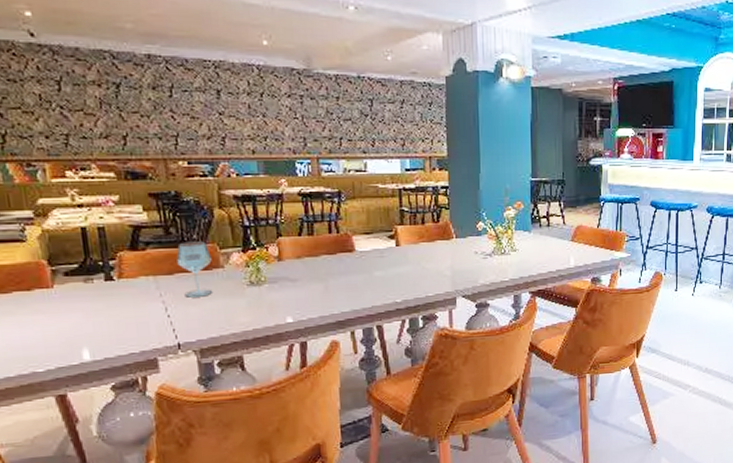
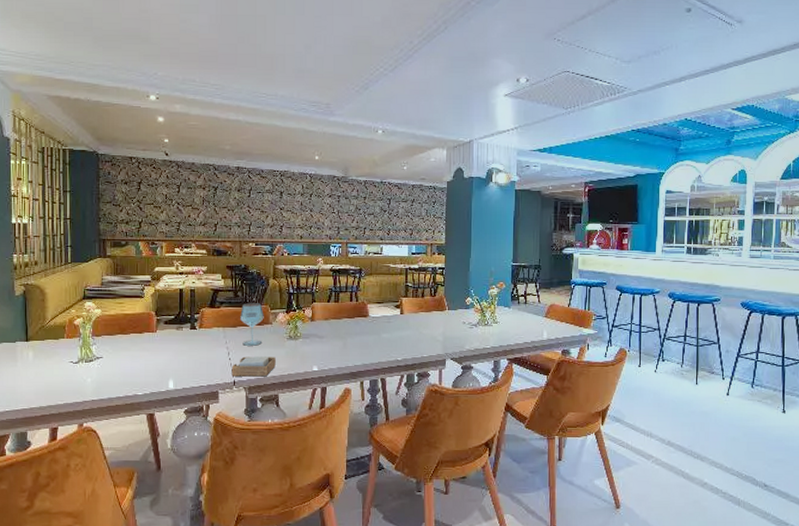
napkin holder: none [172,309,235,338] -> present [231,356,276,377]

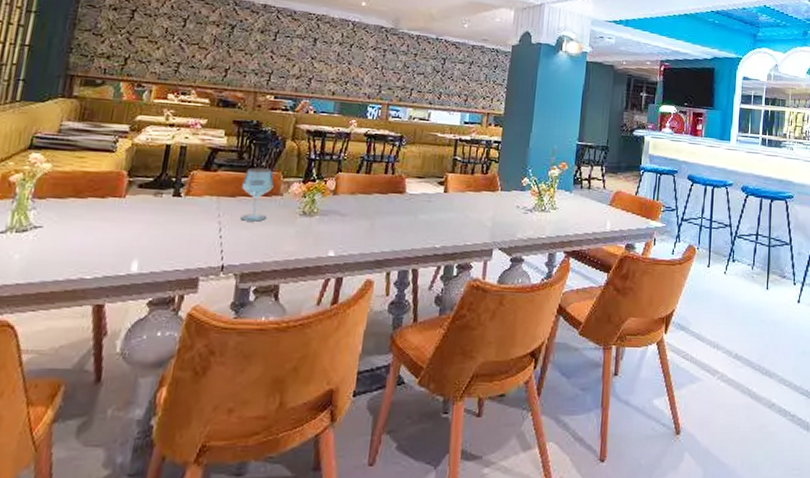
napkin holder: present [231,356,276,377] -> none [220,234,282,262]

